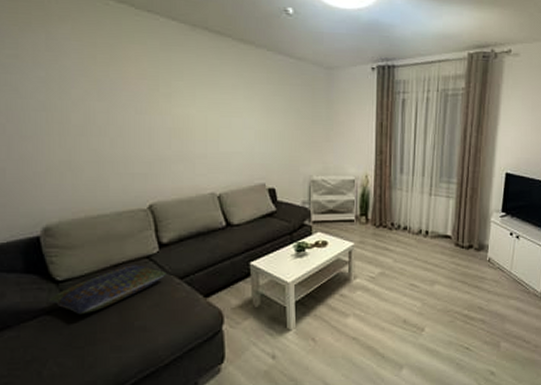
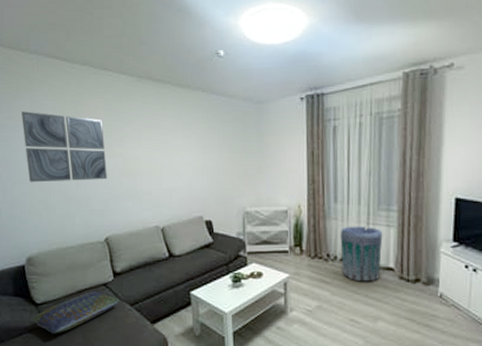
wall art: none [34,50,152,140] -> present [22,111,107,182]
trash can: none [404,196,443,249] -> present [340,226,383,282]

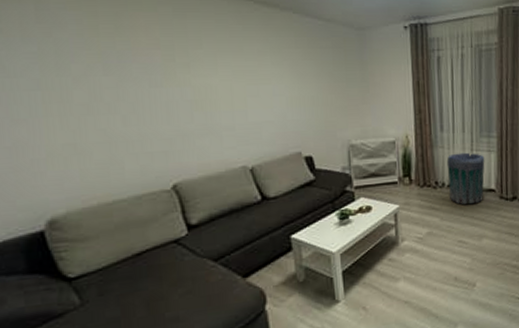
wall art: present [22,111,107,182] -> none [21,22,171,119]
cushion: present [31,291,120,334] -> none [61,251,198,313]

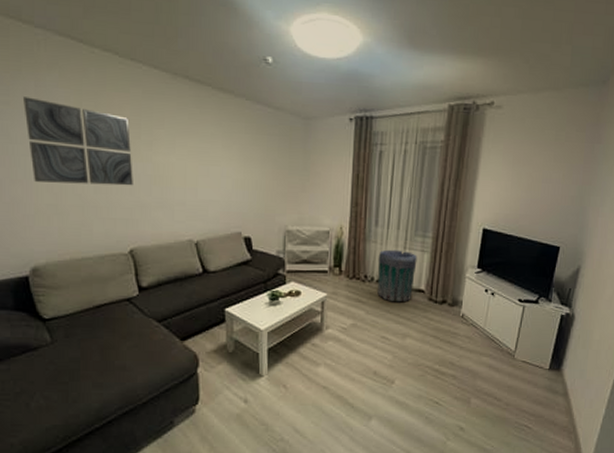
wall art: none [21,22,171,119] -> present [24,97,133,186]

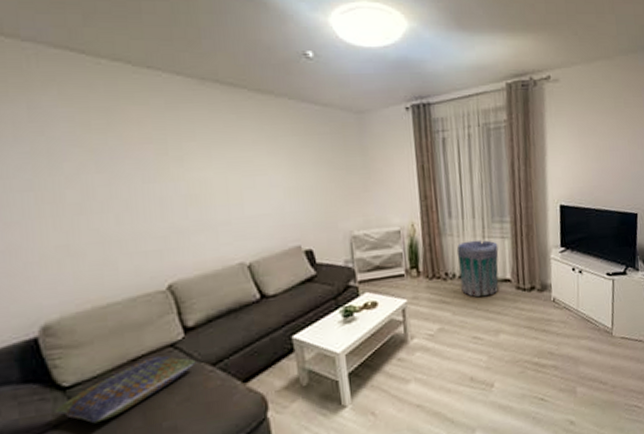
wall art: present [24,97,133,186] -> none [13,122,164,221]
cushion: none [37,306,145,352] -> present [55,355,196,424]

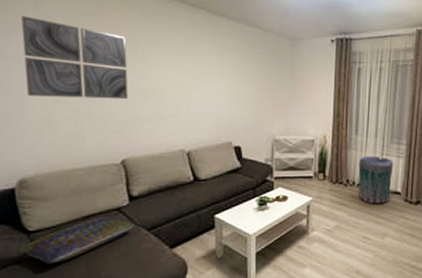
wall art: none [13,122,164,221] -> present [21,16,128,100]

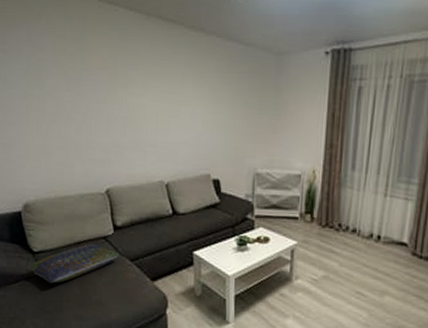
wall art: present [21,16,128,100] -> none [18,45,110,128]
trash can: present [358,156,394,204] -> none [353,196,400,255]

